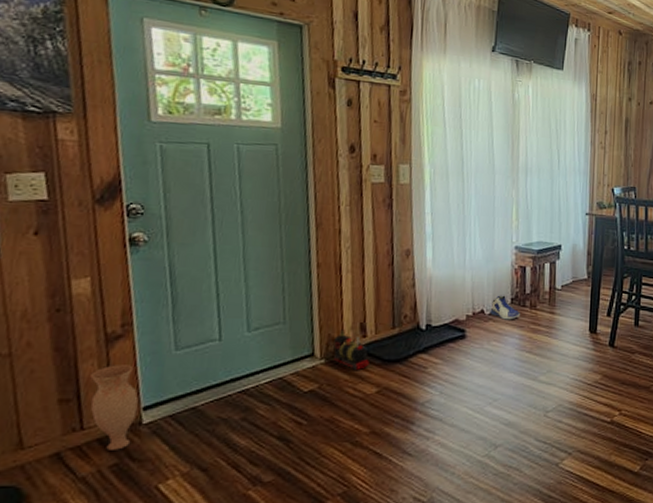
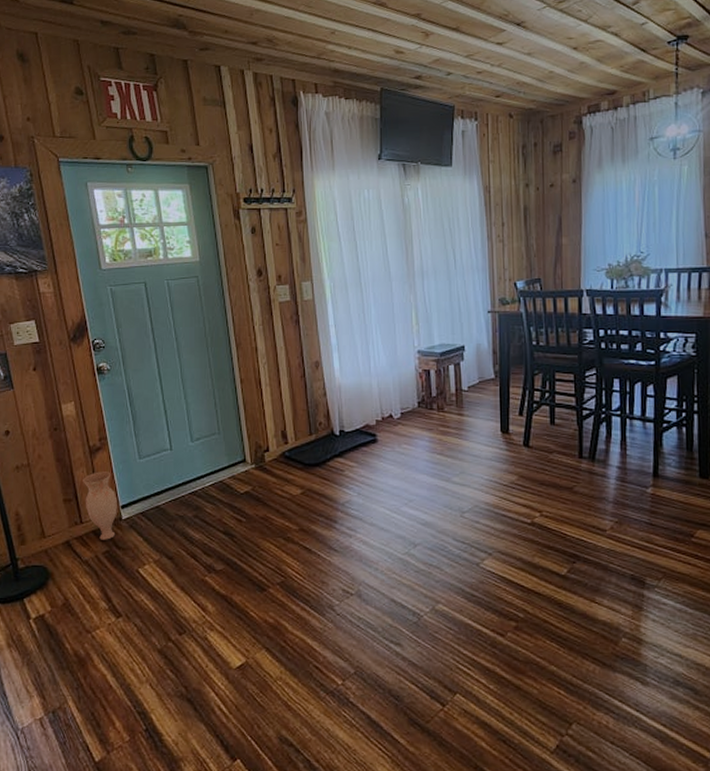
toy train: present [333,329,369,370] -> none [261,437,293,473]
sneaker: present [490,295,520,320] -> none [398,399,428,423]

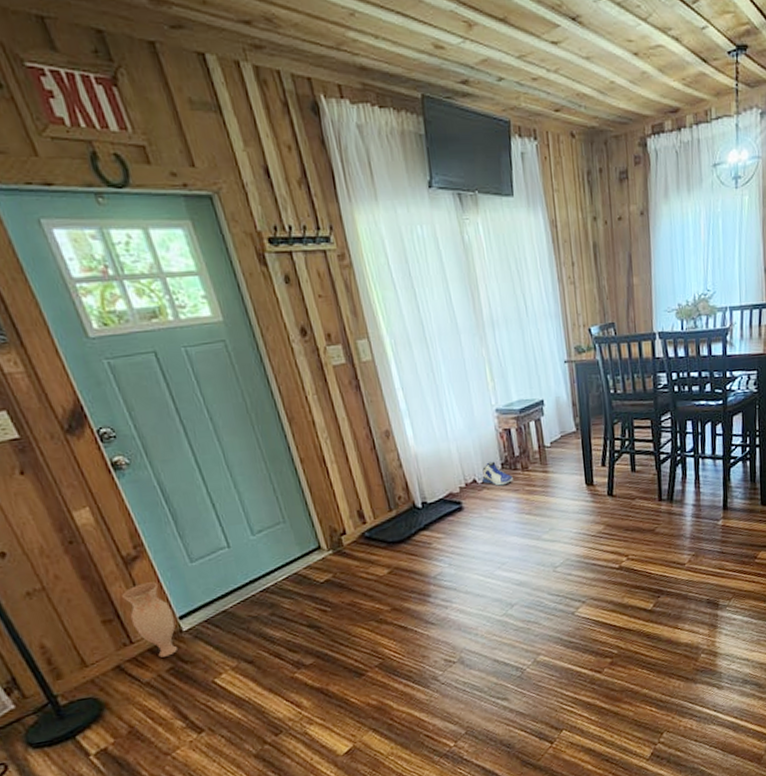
sneaker: none [398,399,428,423] -> present [482,461,513,486]

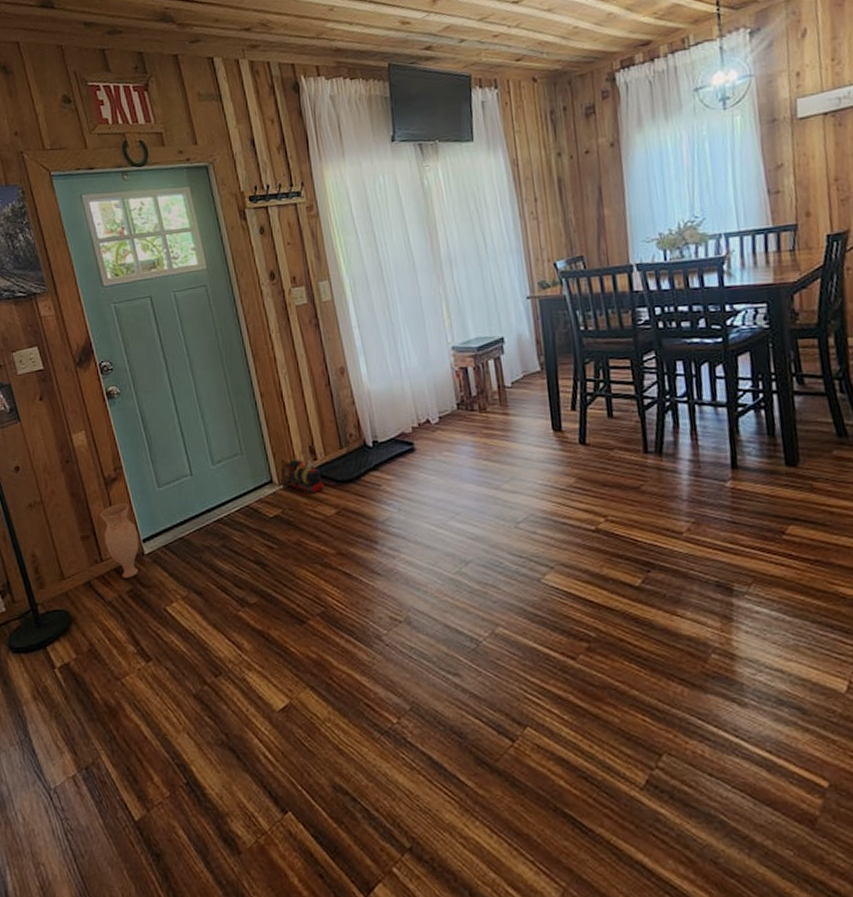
toy train: none [336,519,375,556] -> present [288,454,324,493]
sneaker: present [482,461,513,486] -> none [436,401,470,428]

